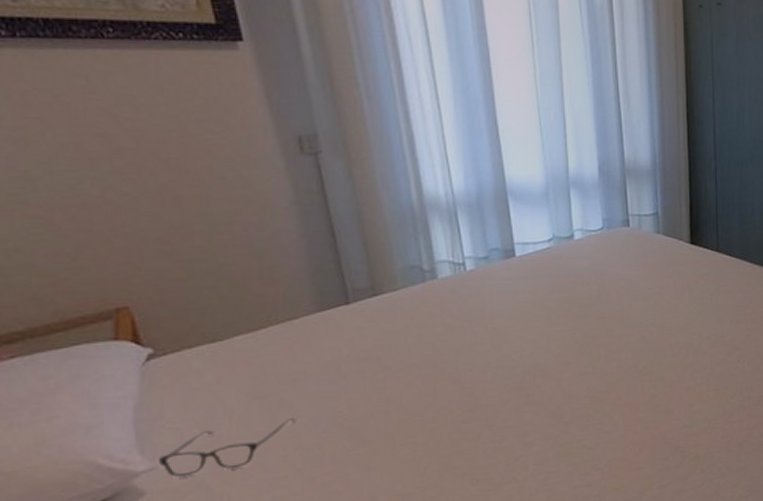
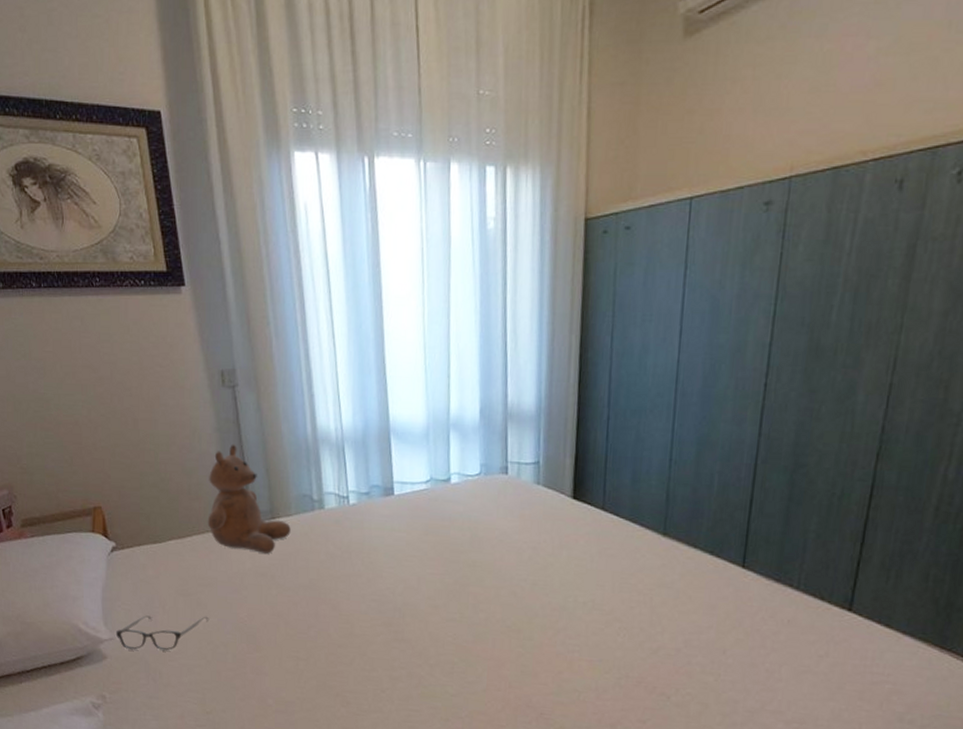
teddy bear: none [287,217,398,335] -> present [207,444,291,554]

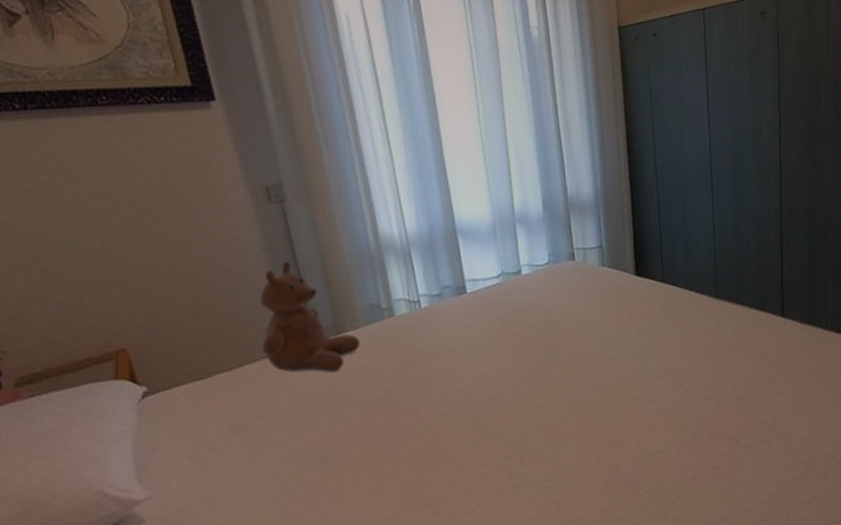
eyeglasses: present [115,615,210,651] -> none [154,450,273,506]

